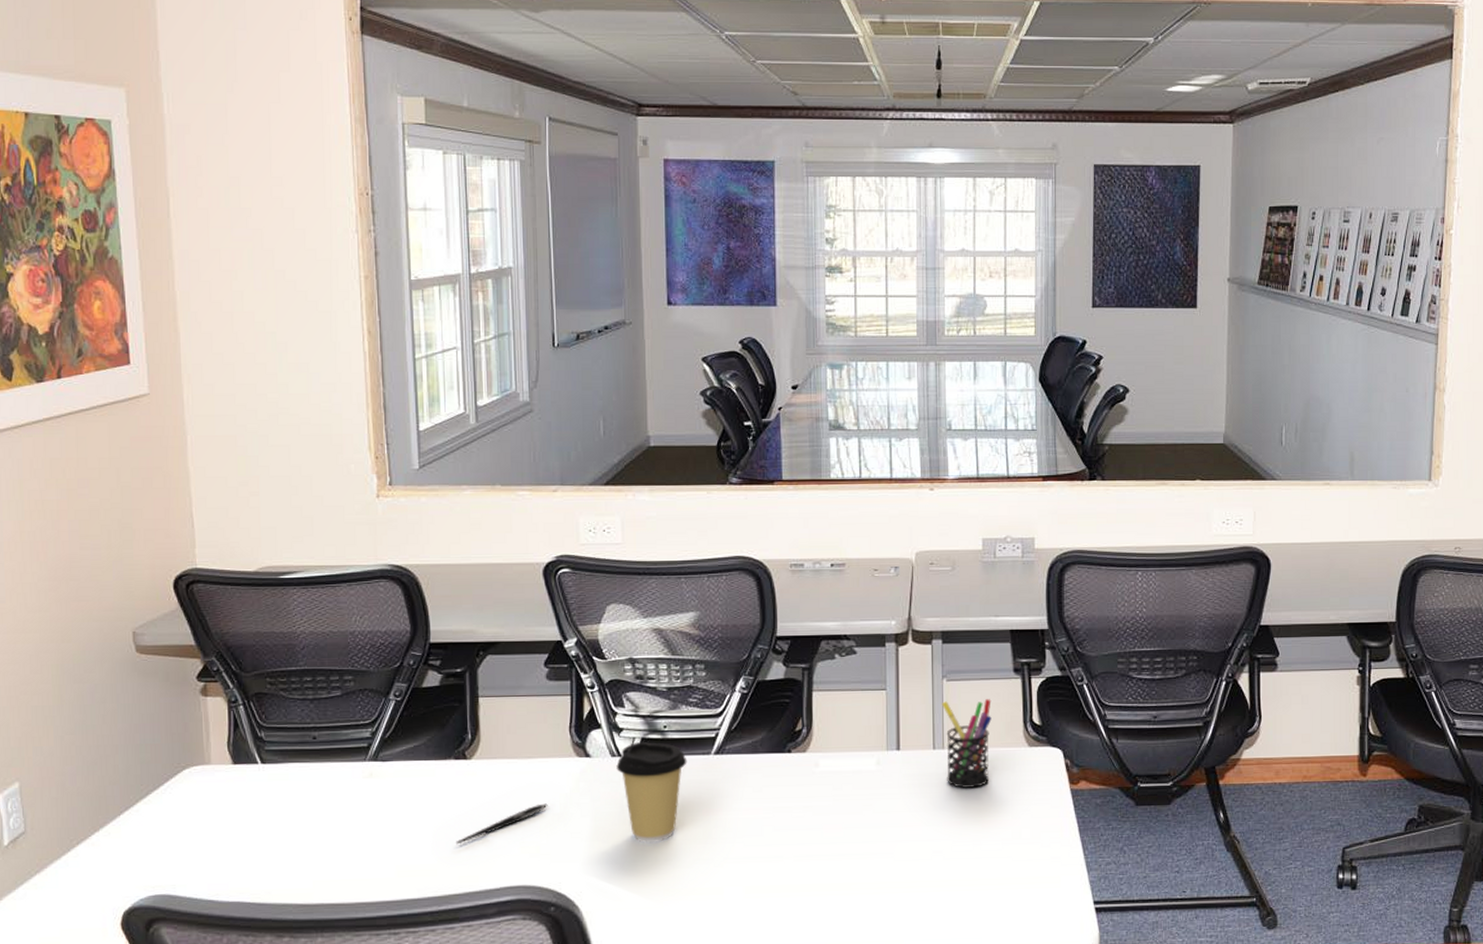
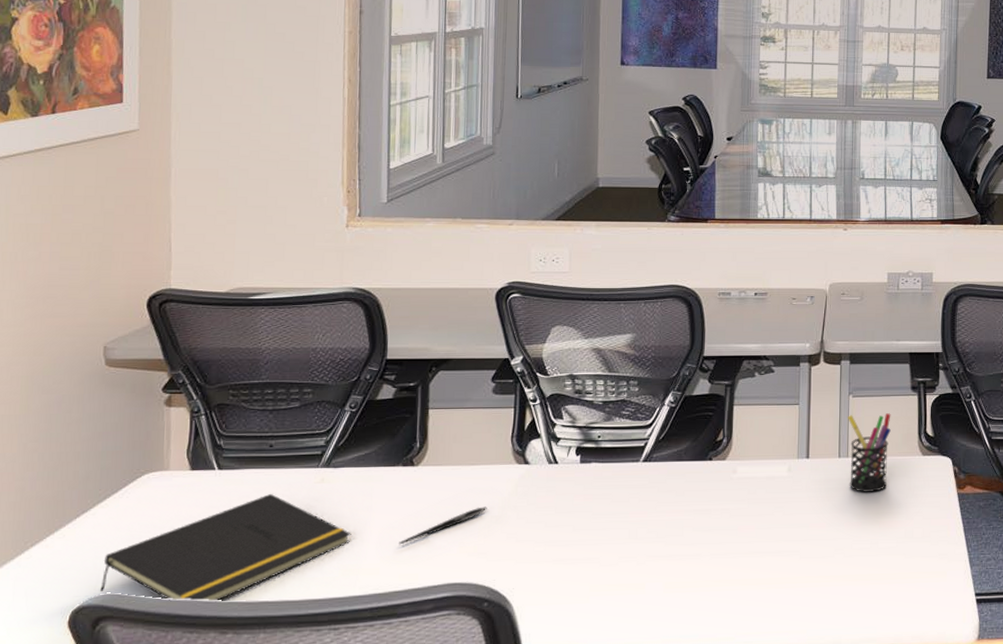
notepad: none [151,790,405,904] -> present [100,494,351,602]
coffee cup: present [616,741,687,843] -> none [552,450,618,543]

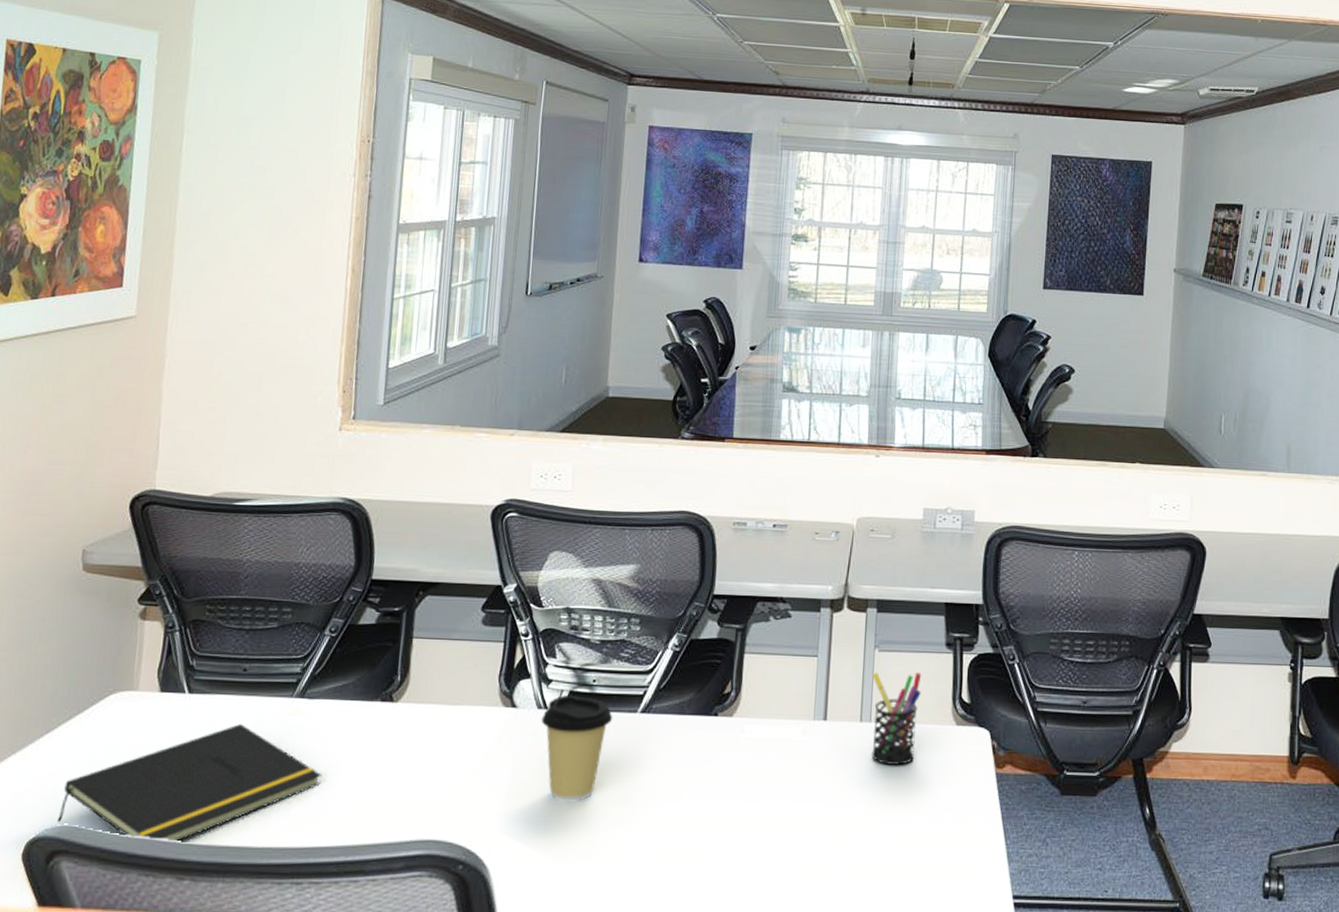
pen: present [399,507,487,545] -> none [371,753,469,792]
coffee cup: none [552,450,618,543] -> present [541,694,613,802]

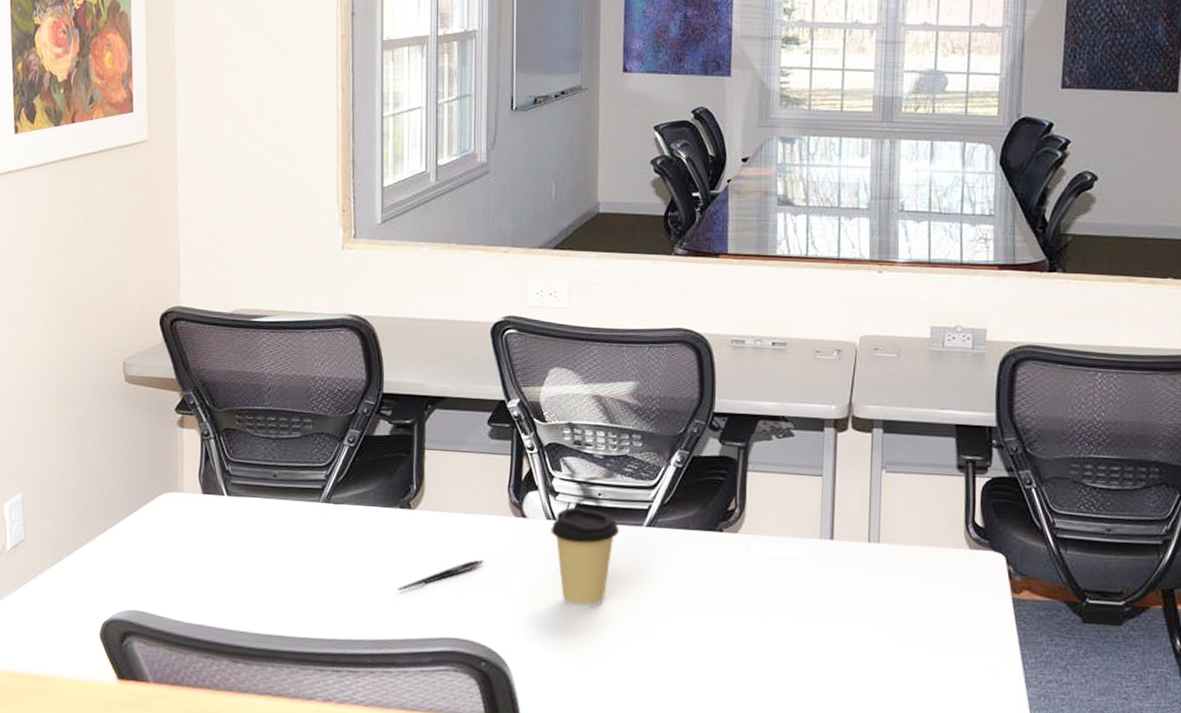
notepad: present [57,724,322,843] -> none [126,525,352,630]
pen: none [371,753,469,792] -> present [397,559,484,591]
pen holder: present [871,672,922,765] -> none [879,493,932,586]

